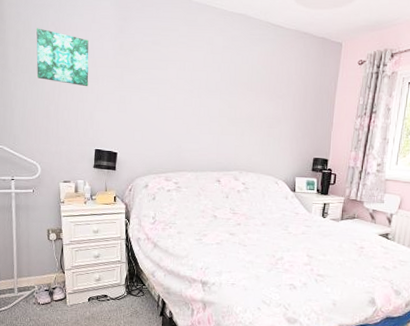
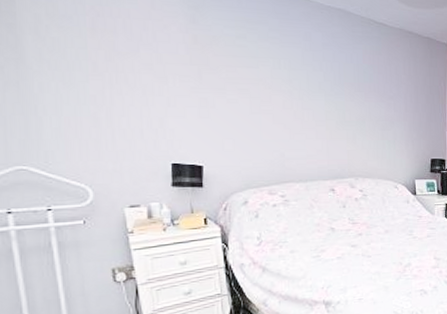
wall art: present [36,28,89,87] -> none [67,12,154,88]

